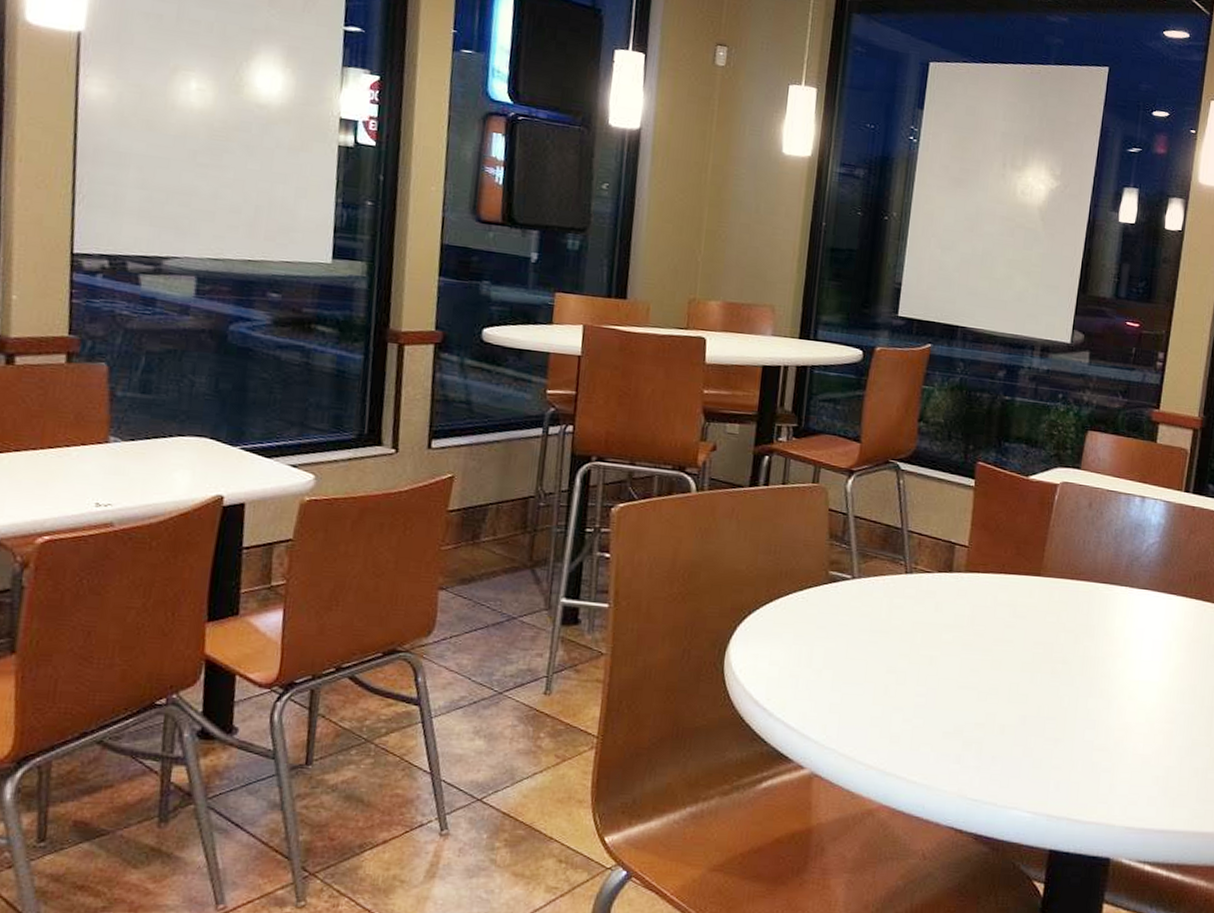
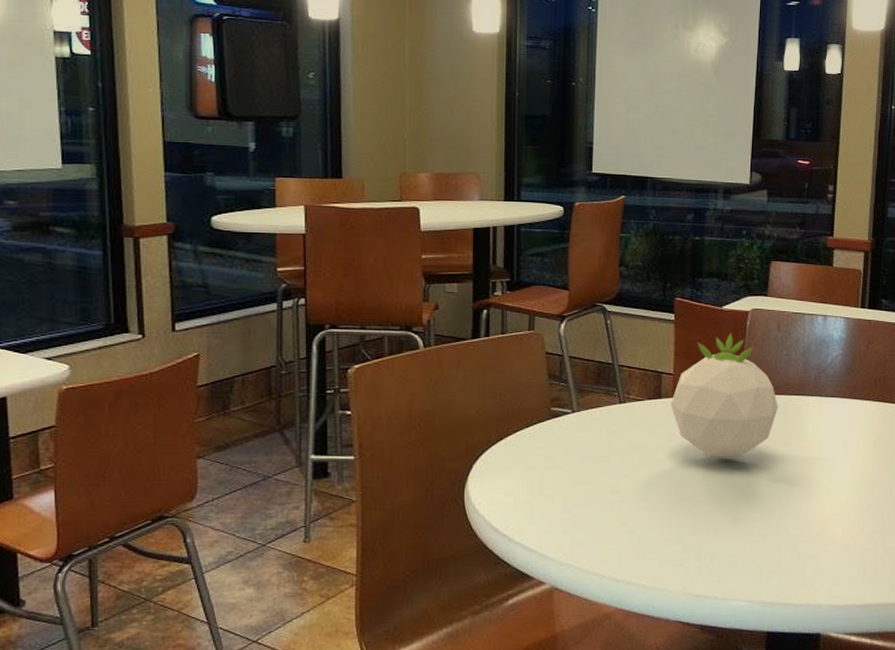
succulent plant: none [962,506,1083,648] -> present [671,333,778,458]

